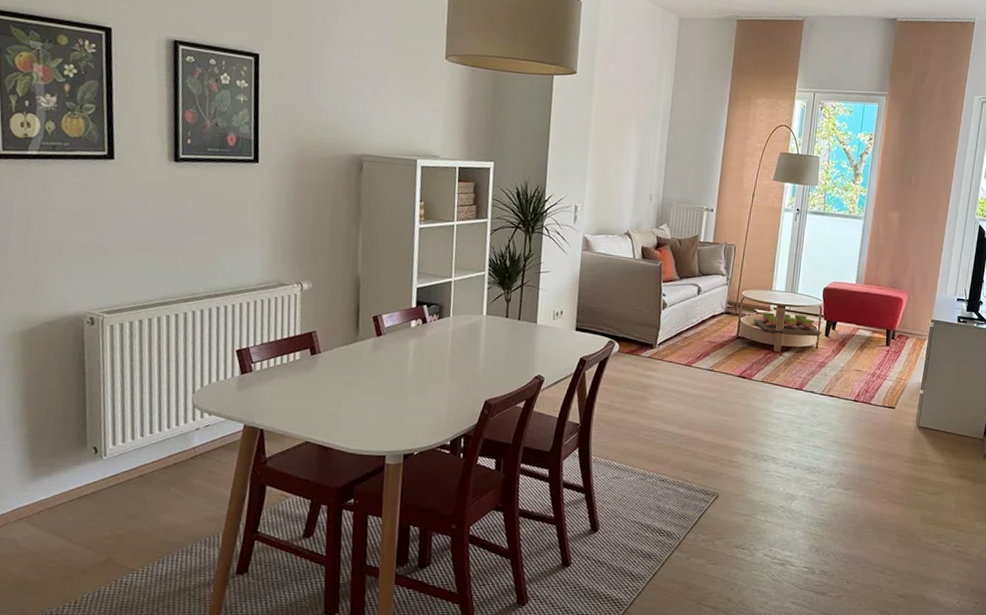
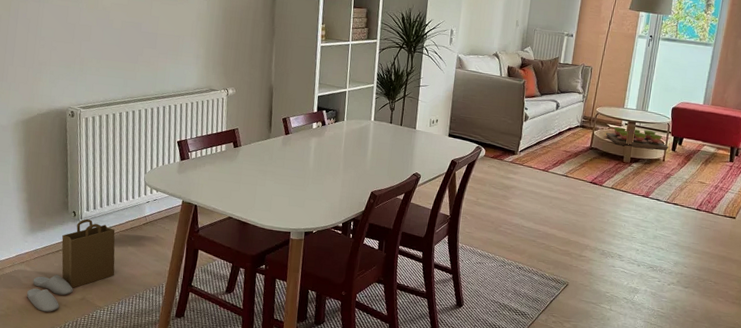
slippers: none [27,532,95,583] -> present [27,275,74,313]
shopping bag: none [77,455,153,548] -> present [61,218,116,288]

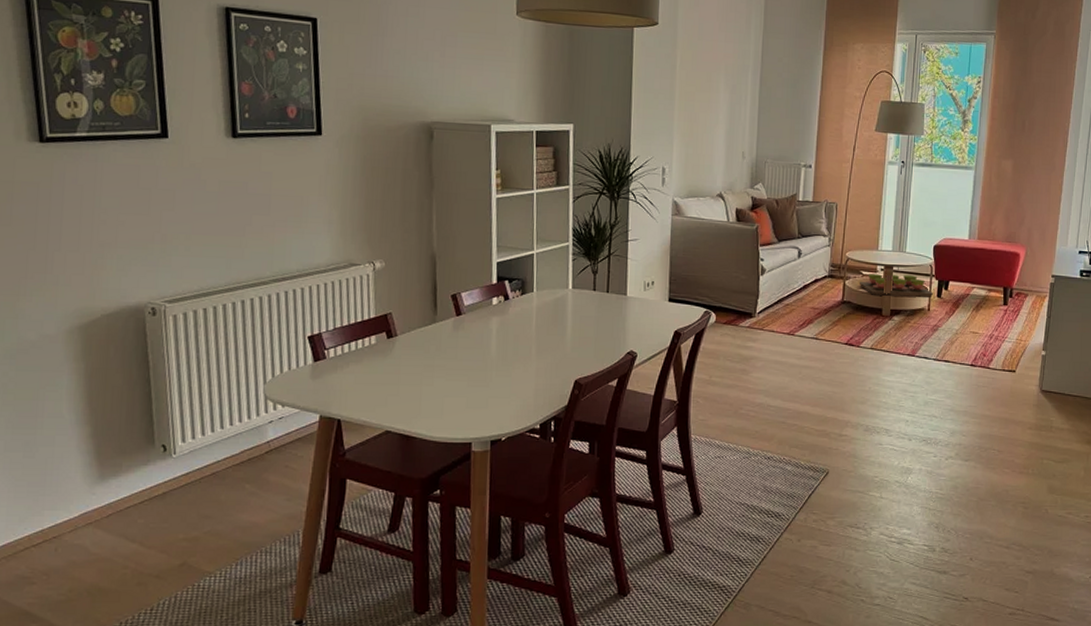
slippers: present [27,275,74,313] -> none [99,535,169,590]
shopping bag: present [61,218,116,288] -> none [147,453,229,551]

